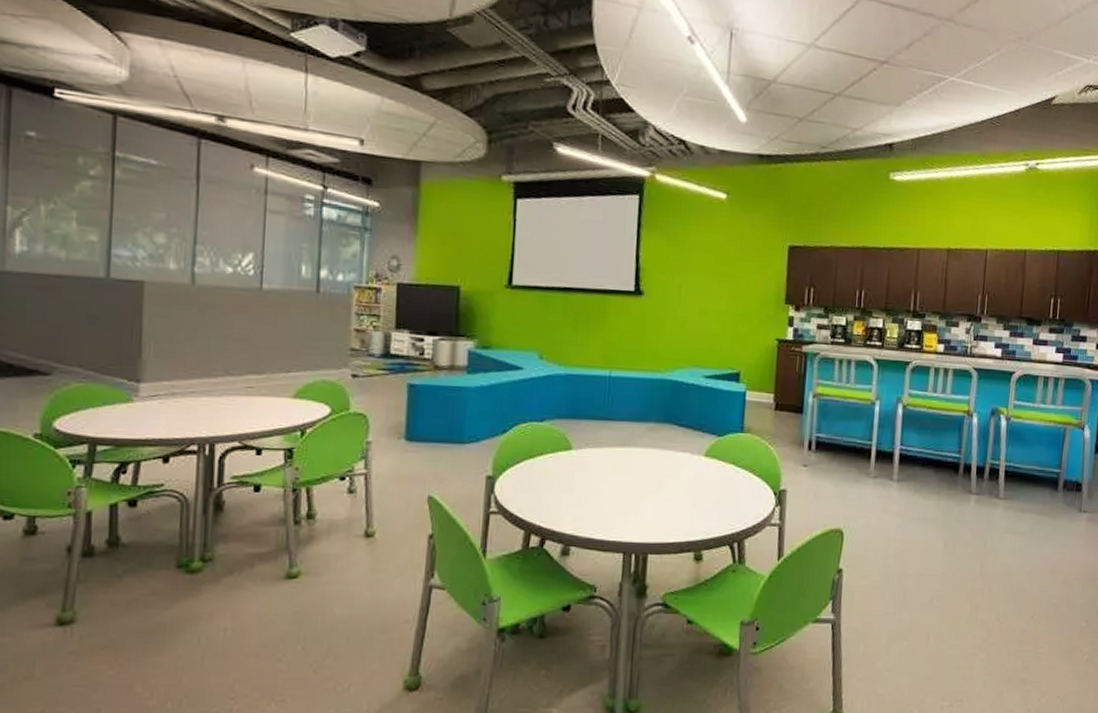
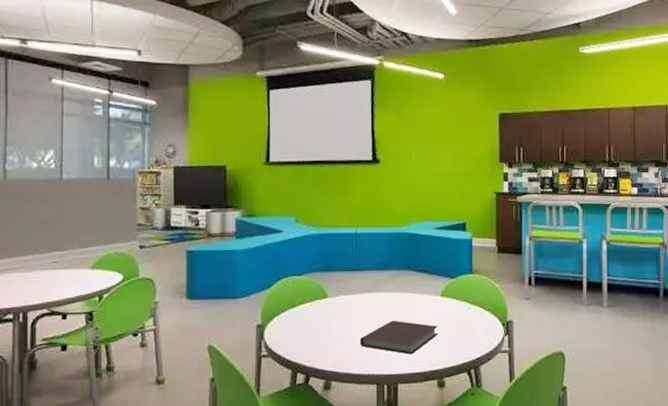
notebook: none [607,480,699,522] -> present [360,320,438,355]

